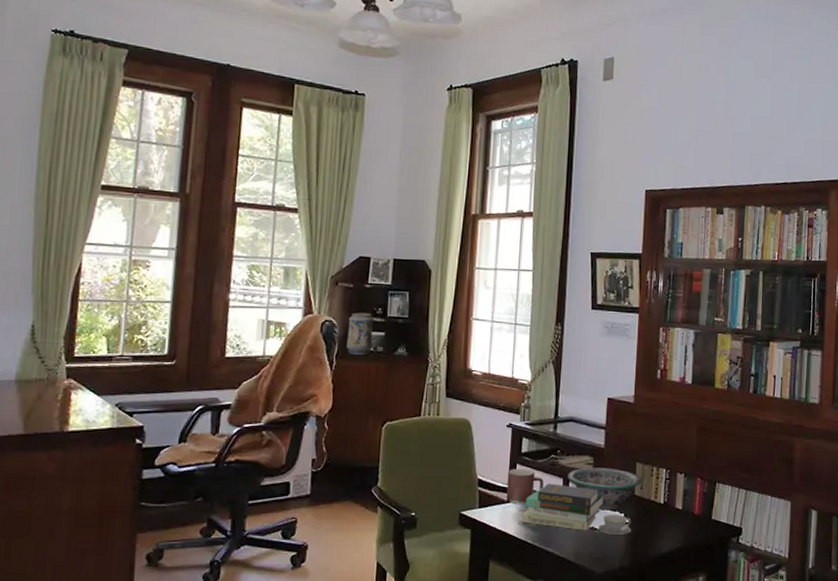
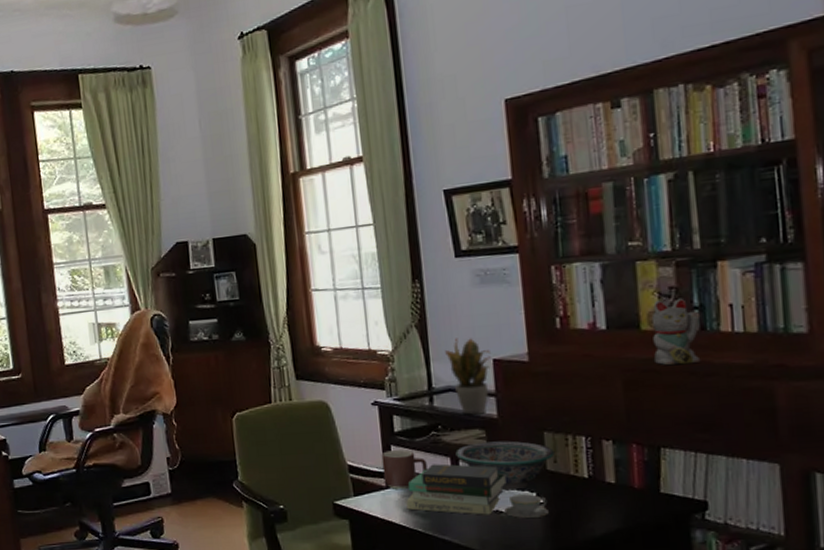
decorative vase: present [347,312,374,356] -> none [177,300,207,347]
potted plant: none [572,376,607,443] -> present [445,338,491,415]
decorative figurine: none [720,366,755,418] -> present [651,298,701,366]

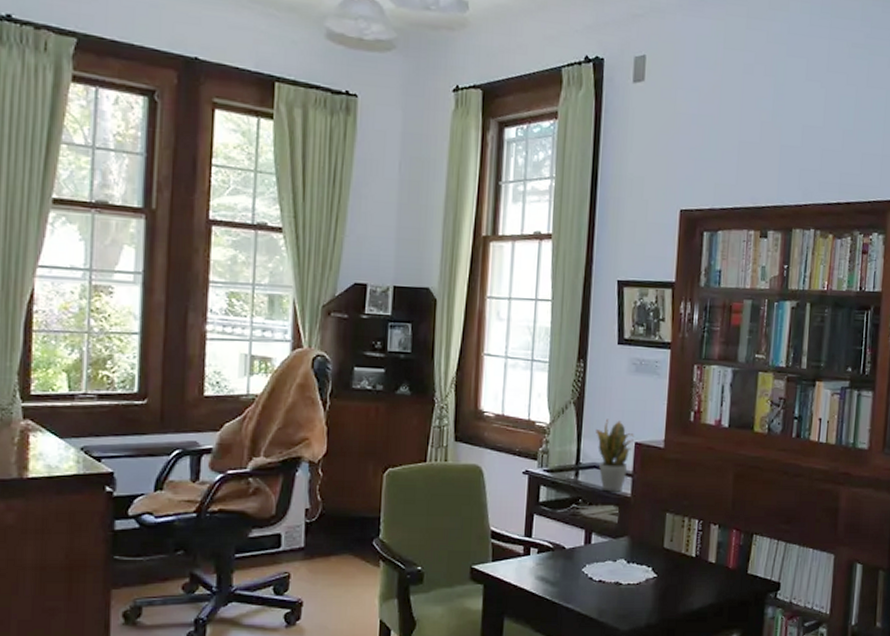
mug: present [381,450,427,489] -> none [522,519,564,557]
books: present [406,463,507,515] -> none [539,535,630,586]
decorative bowl: present [455,440,555,491] -> none [590,518,672,564]
teacup: present [504,494,549,518] -> none [623,568,660,590]
decorative figurine: present [651,298,701,366] -> none [759,407,798,465]

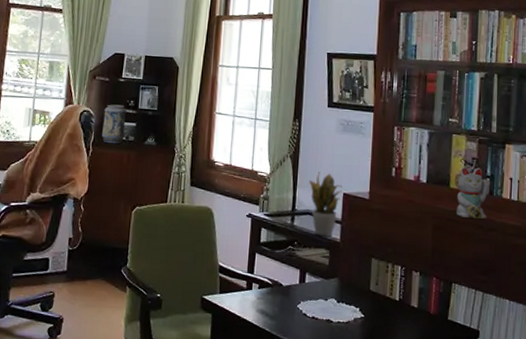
decorative vase: none [342,346,372,395] -> present [102,104,127,144]
decorative figurine: none [759,407,798,465] -> present [455,166,491,220]

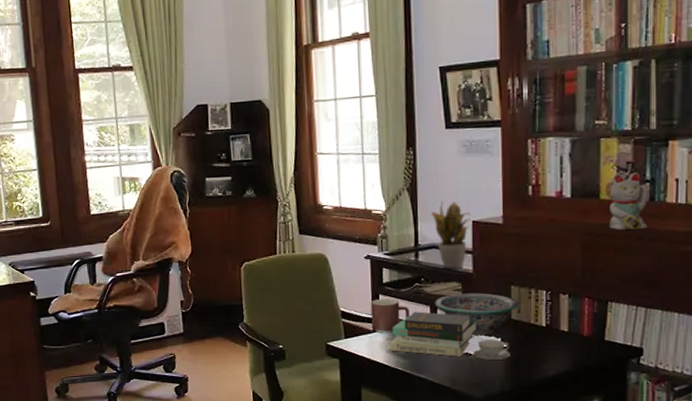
decorative vase: present [102,104,127,144] -> none [195,159,221,202]
mug: none [245,257,281,292] -> present [370,299,410,333]
books: none [259,274,339,323] -> present [389,311,476,357]
decorative bowl: none [304,260,377,304] -> present [435,293,519,336]
teacup: none [334,308,367,329] -> present [473,339,510,360]

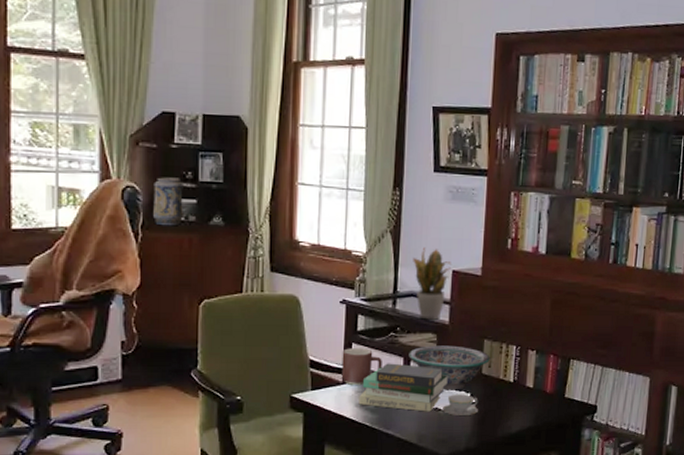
decorative vase: none [195,159,221,202] -> present [153,177,183,226]
decorative figurine: present [608,172,651,231] -> none [576,234,615,291]

